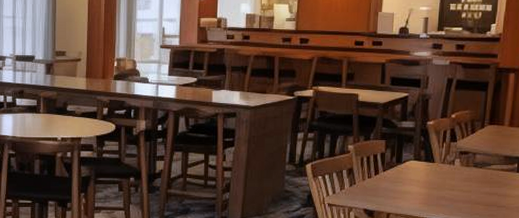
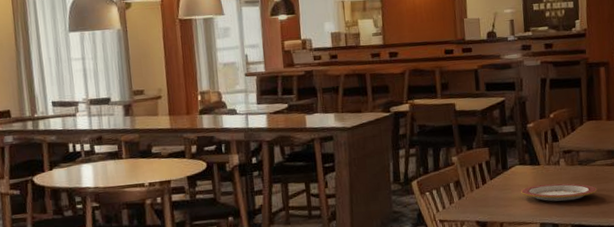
plate: none [412,182,489,200] -> present [521,183,598,202]

